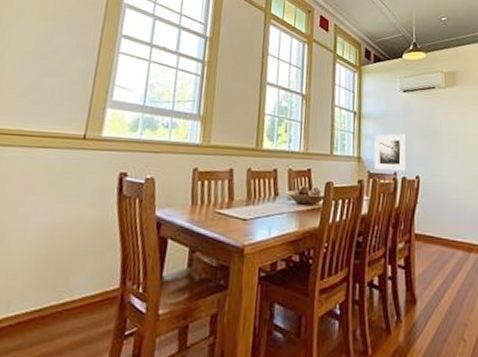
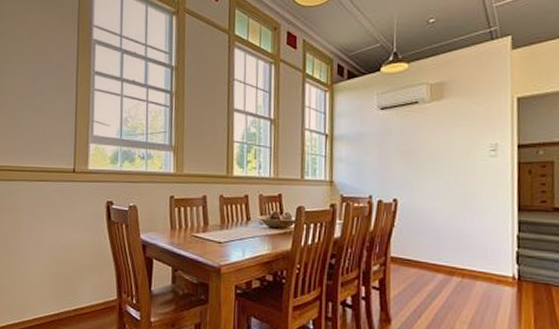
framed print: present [374,133,407,171] -> none [347,155,383,194]

